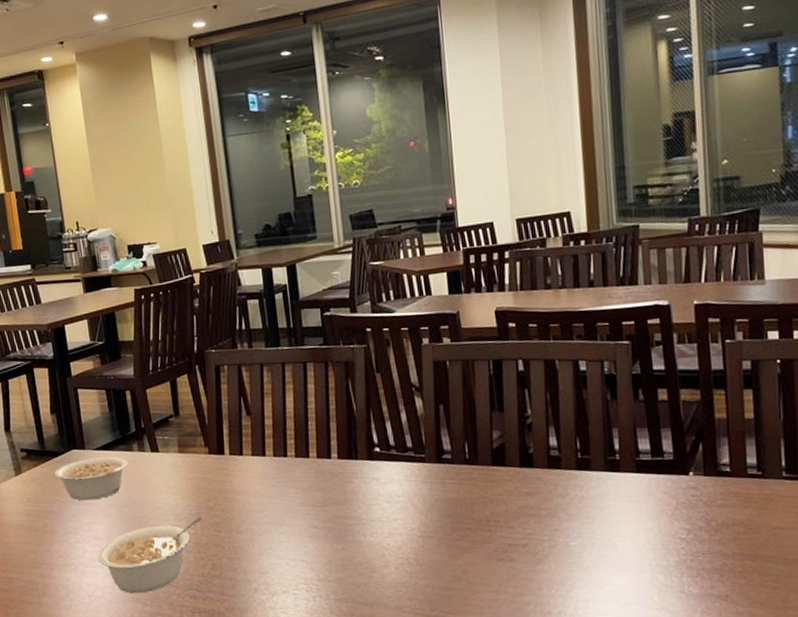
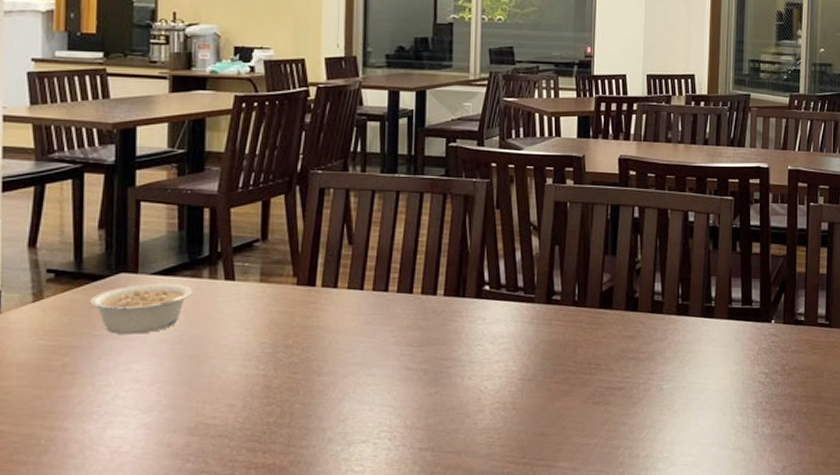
legume: present [98,517,202,593] -> none [132,356,277,447]

